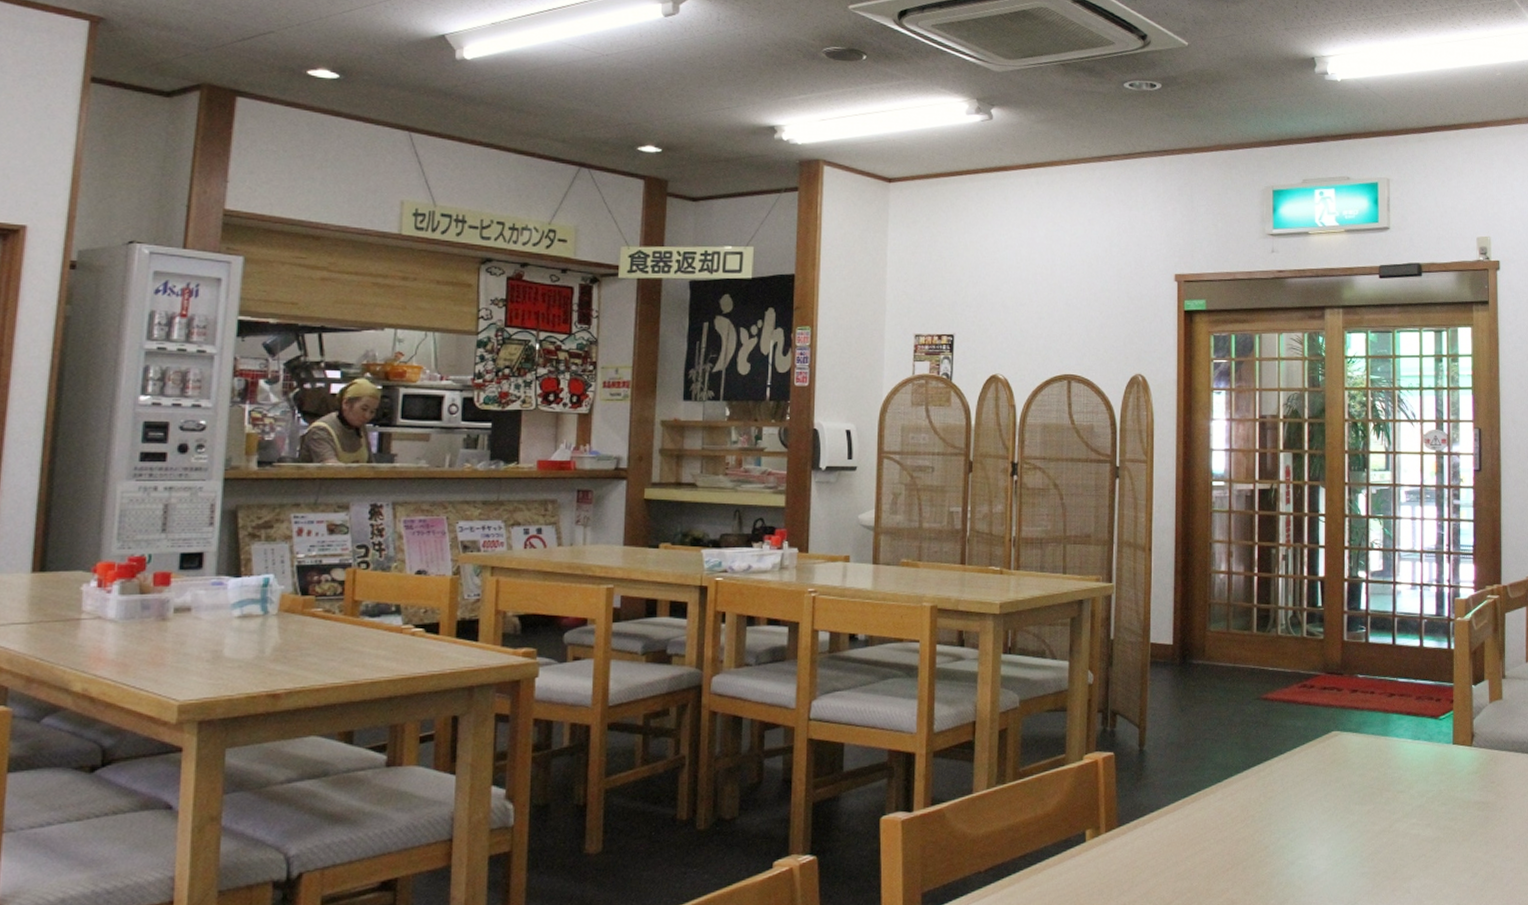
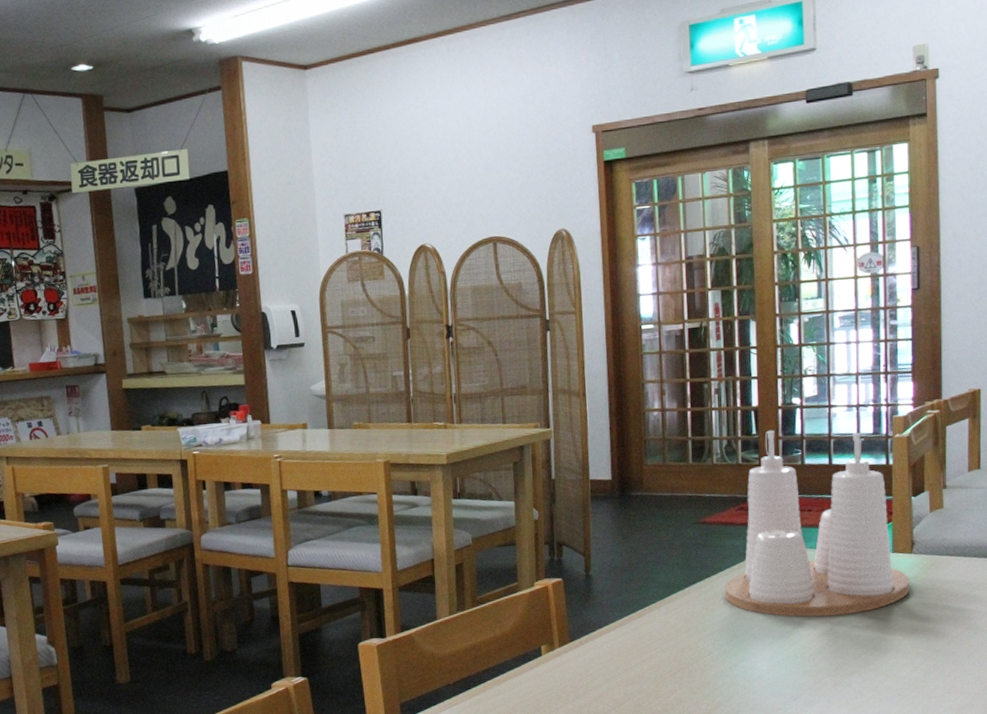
condiment set: none [1284,603,1469,811] -> present [725,430,909,617]

